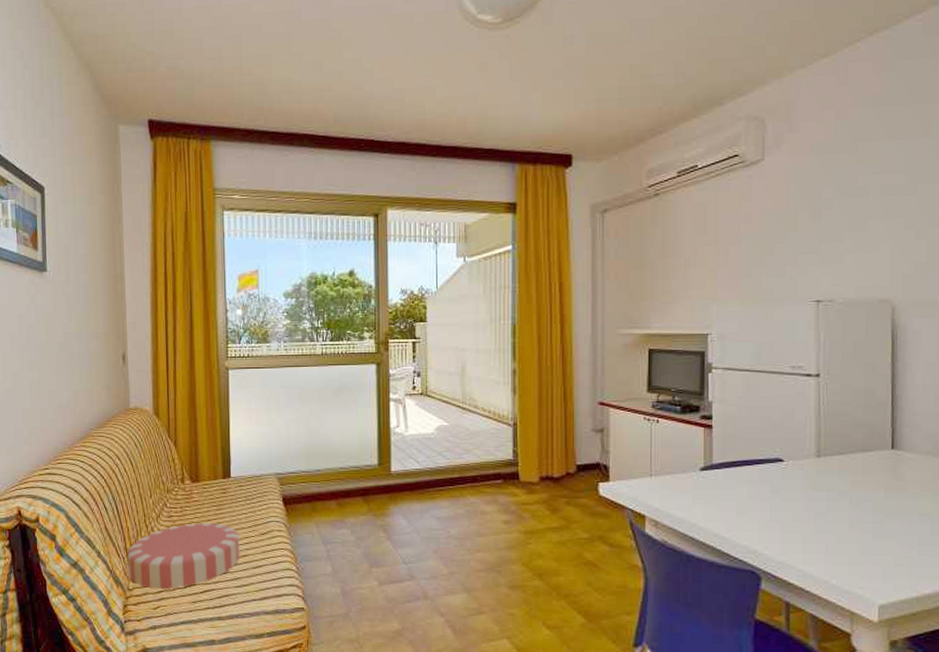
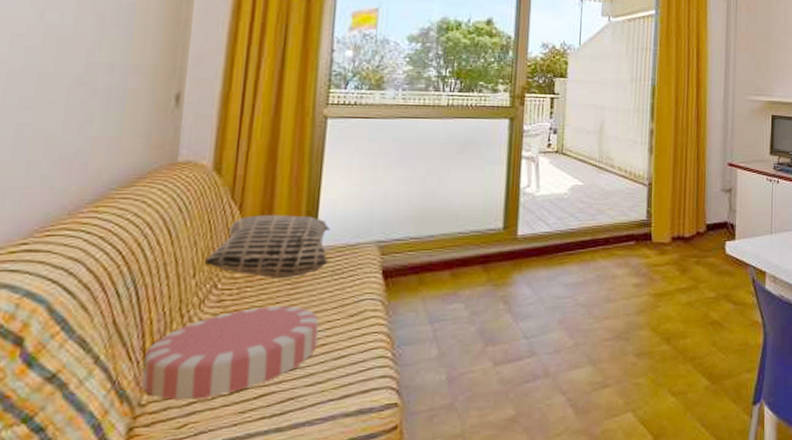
cushion: none [157,450,242,502] -> present [205,215,330,279]

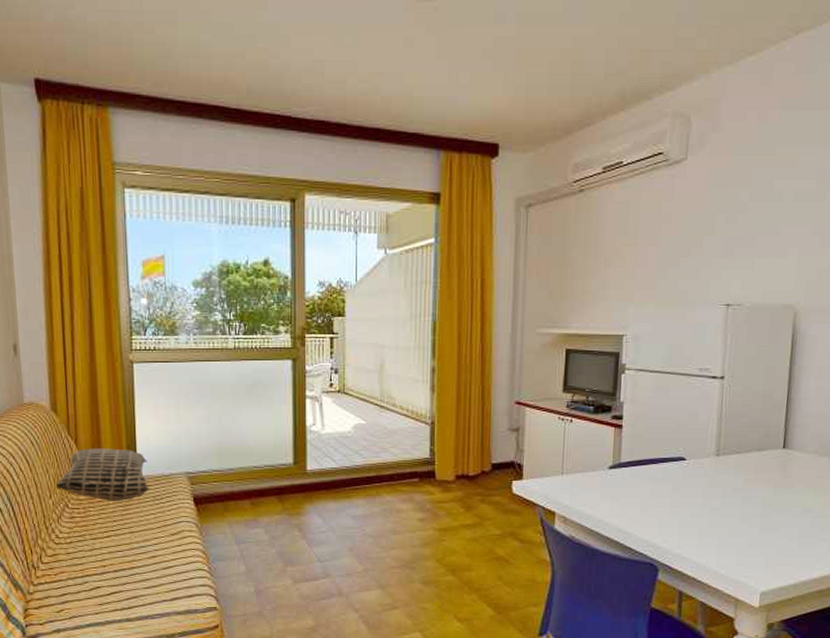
cushion: present [142,306,319,400] -> none [26,524,149,591]

